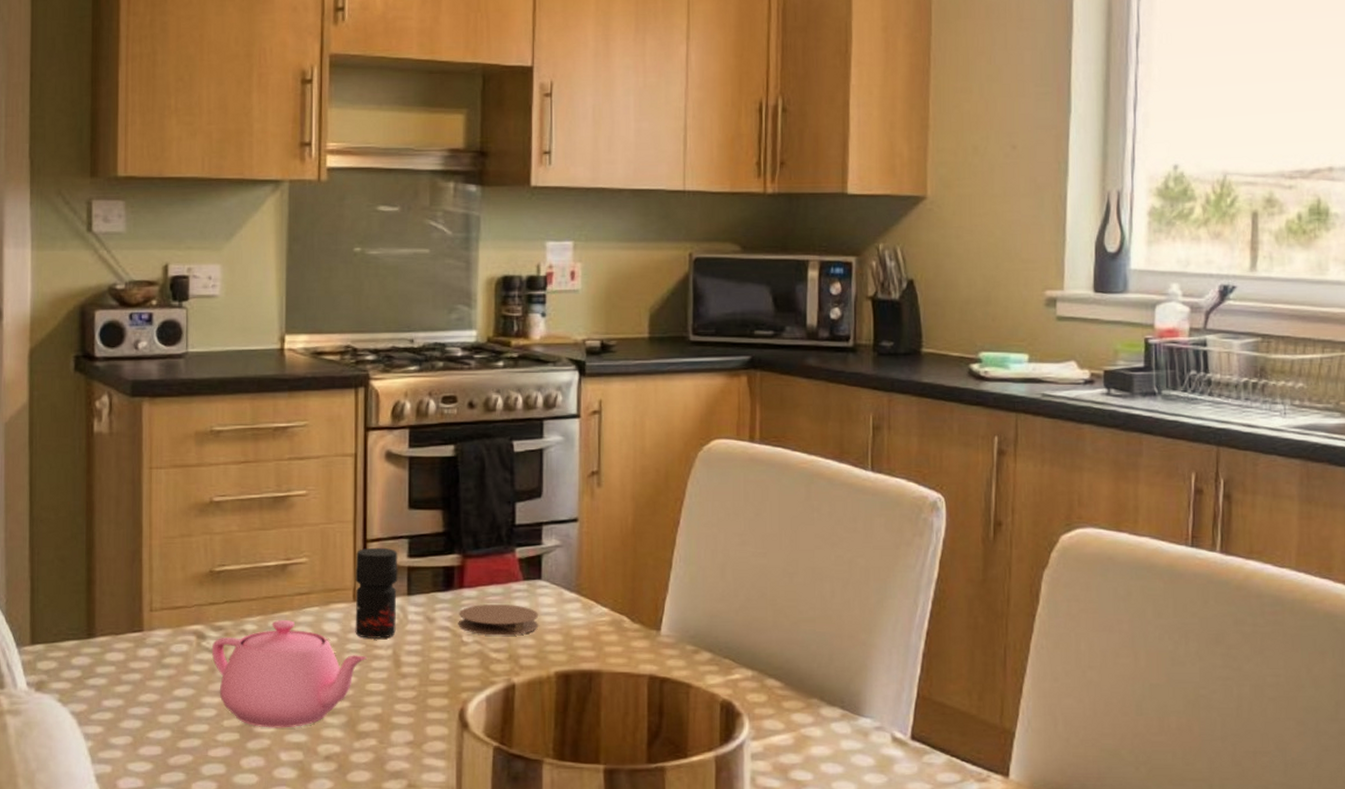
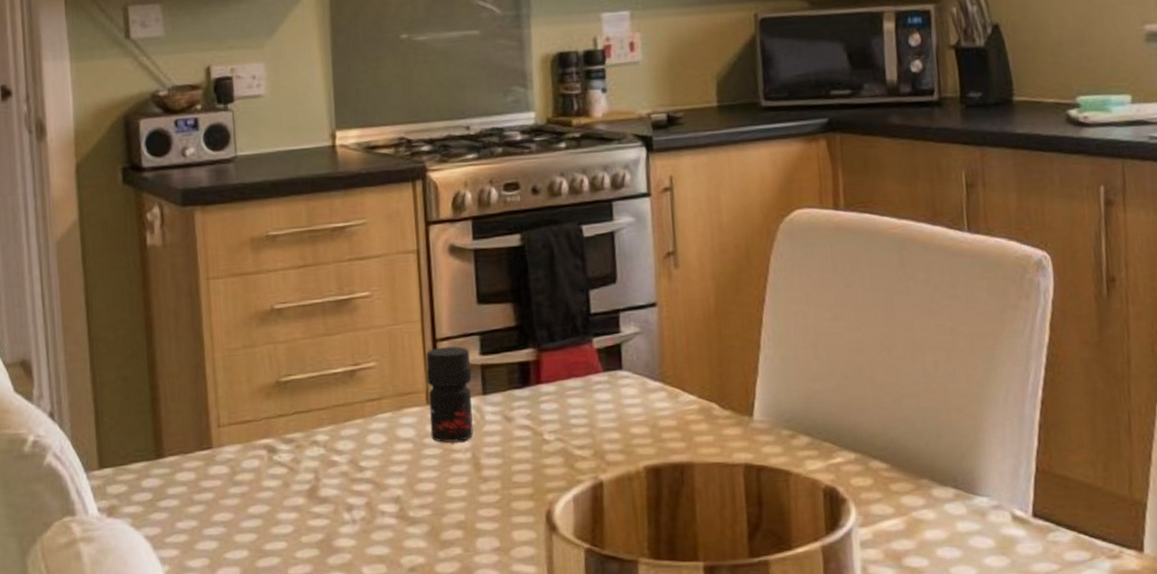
teapot: present [211,619,368,728] -> none [283,427,446,542]
coaster: present [458,603,539,636] -> none [538,398,624,432]

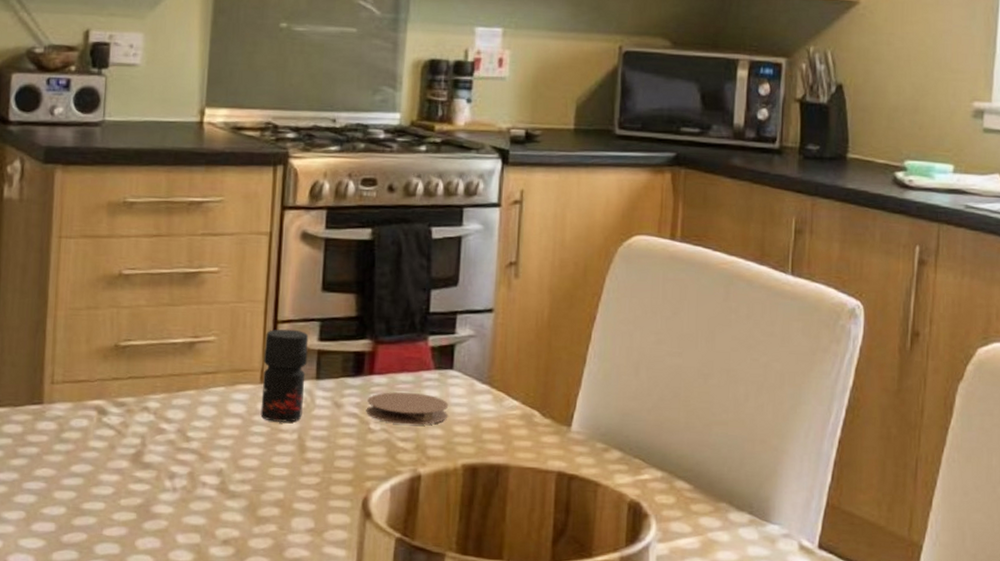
coaster: none [538,398,624,432] -> present [366,391,449,425]

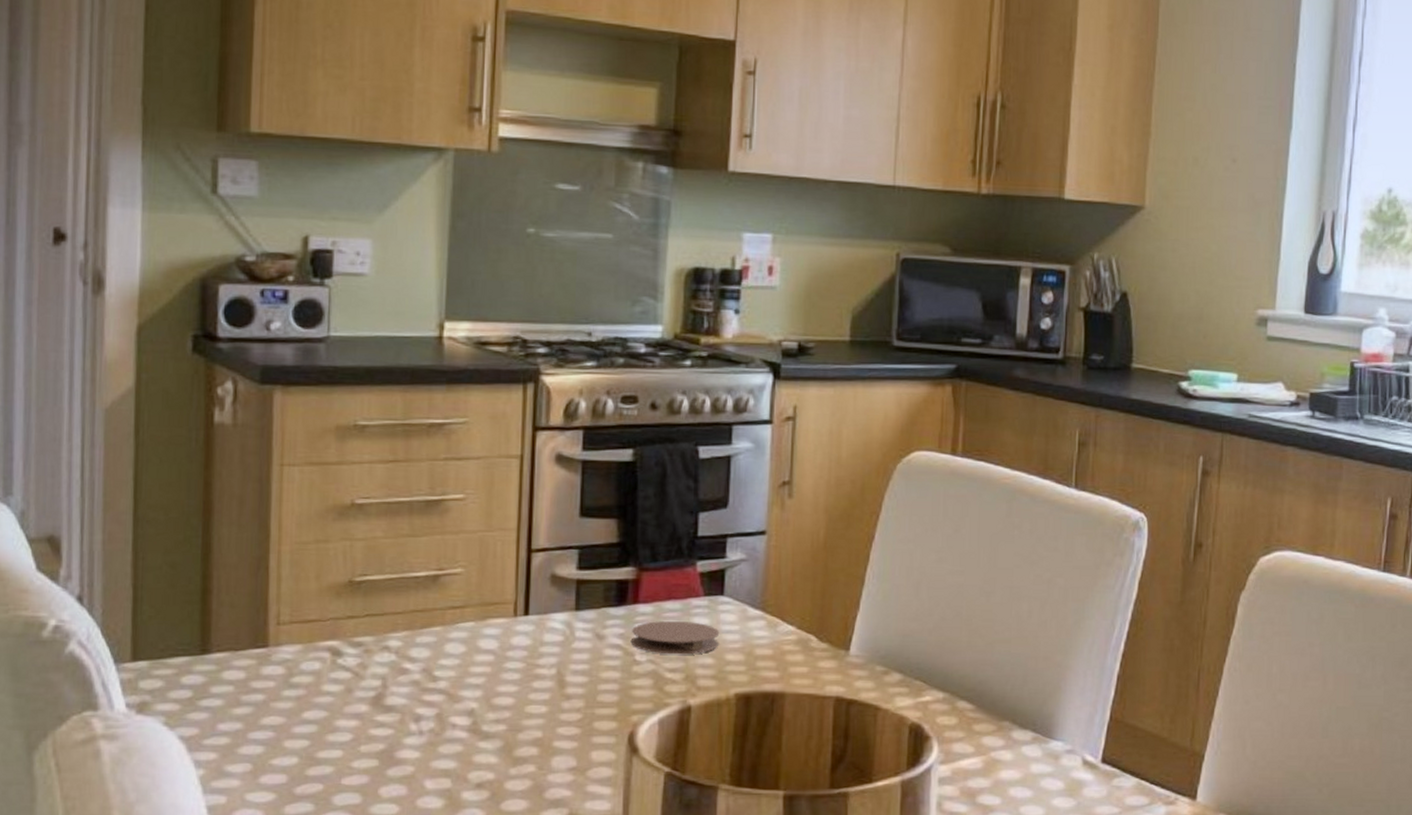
jar: present [260,329,309,422] -> none [515,558,566,657]

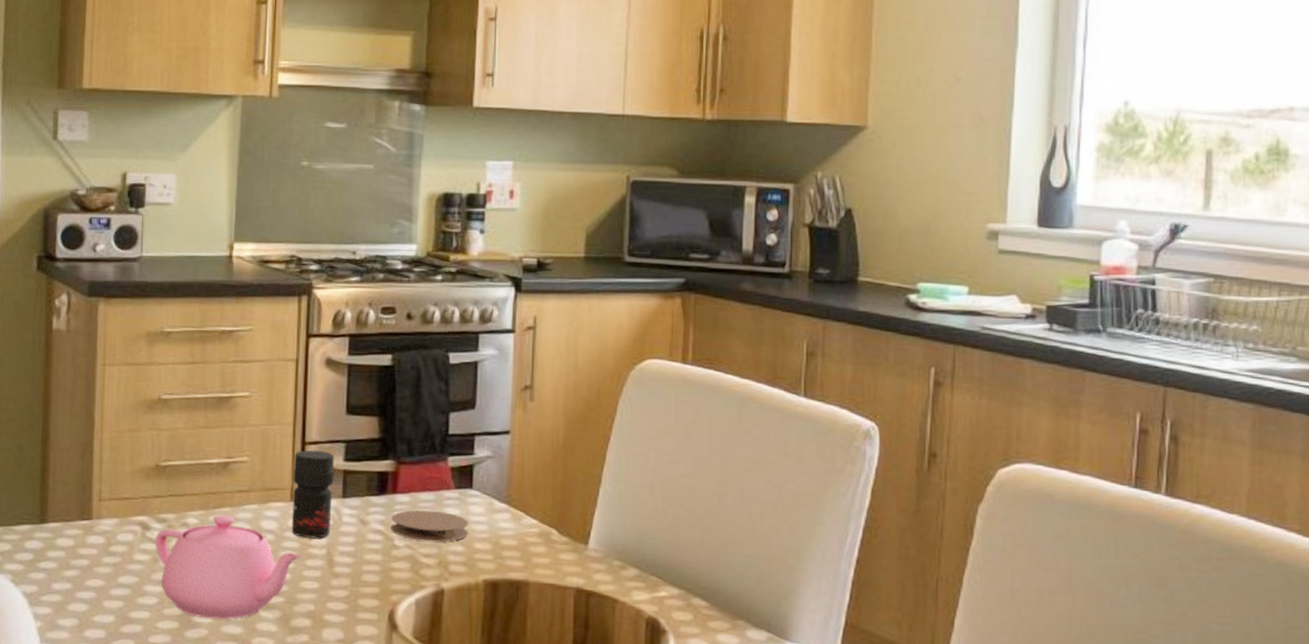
teapot: none [348,635,528,754] -> present [155,514,303,620]
jar: none [515,558,566,657] -> present [291,450,335,538]

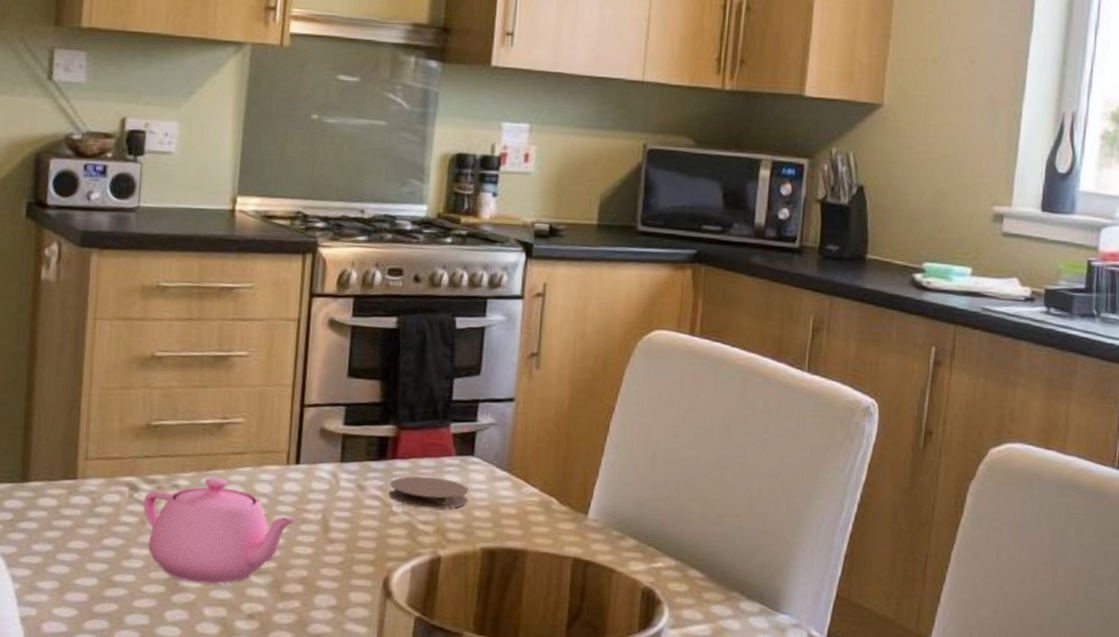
jar: present [291,450,335,538] -> none [286,412,334,503]

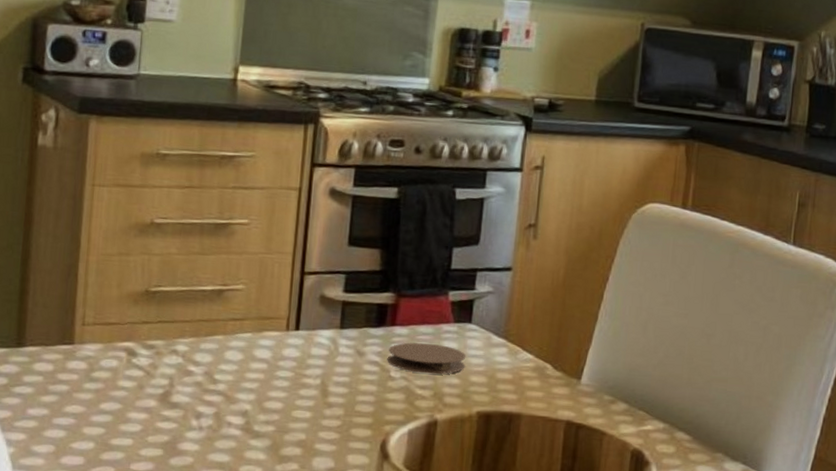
teapot: present [143,477,297,585] -> none [141,342,296,448]

